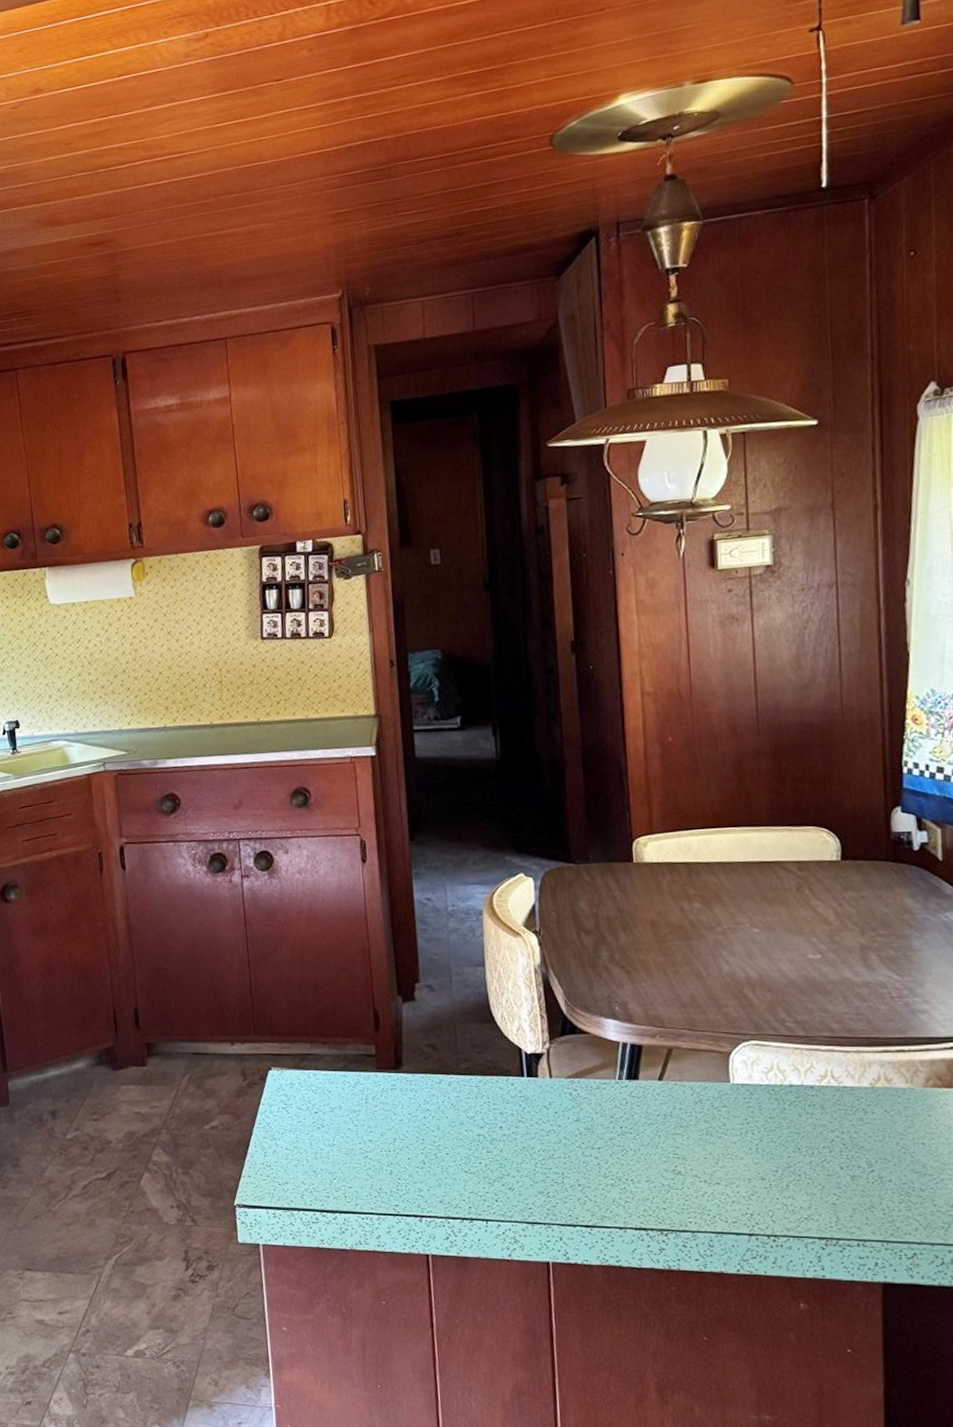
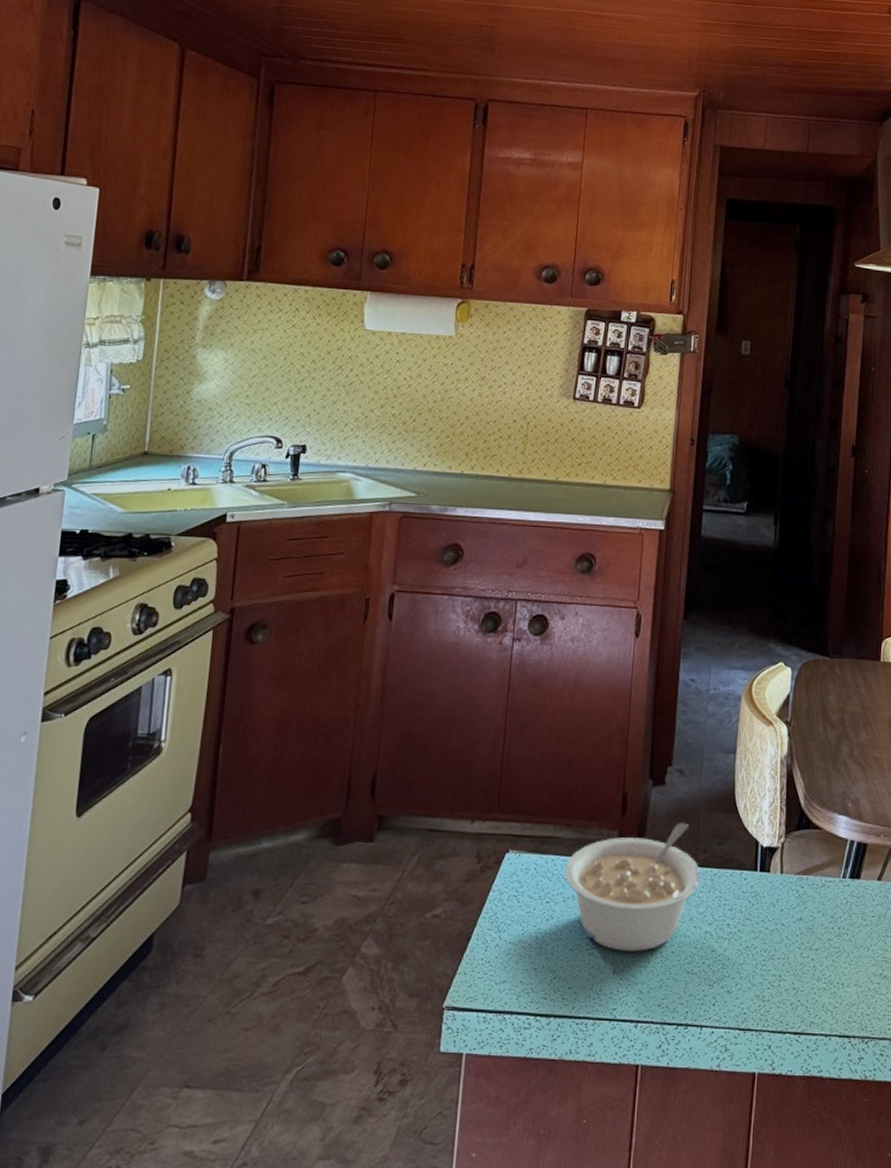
legume: none [327,1035,466,1154] -> present [564,823,701,951]

